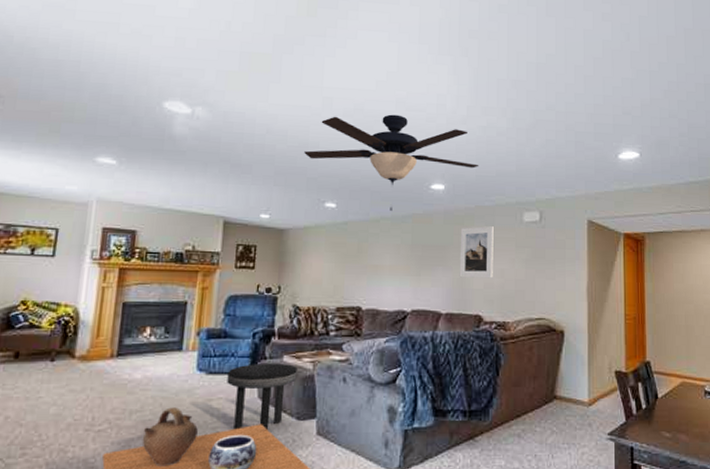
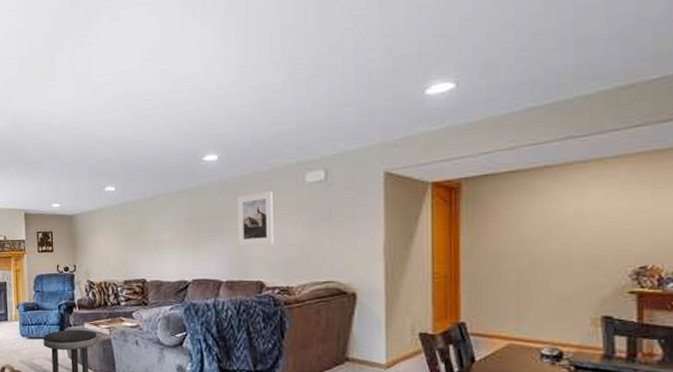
ceiling fan: present [304,114,479,211] -> none [82,90,254,188]

